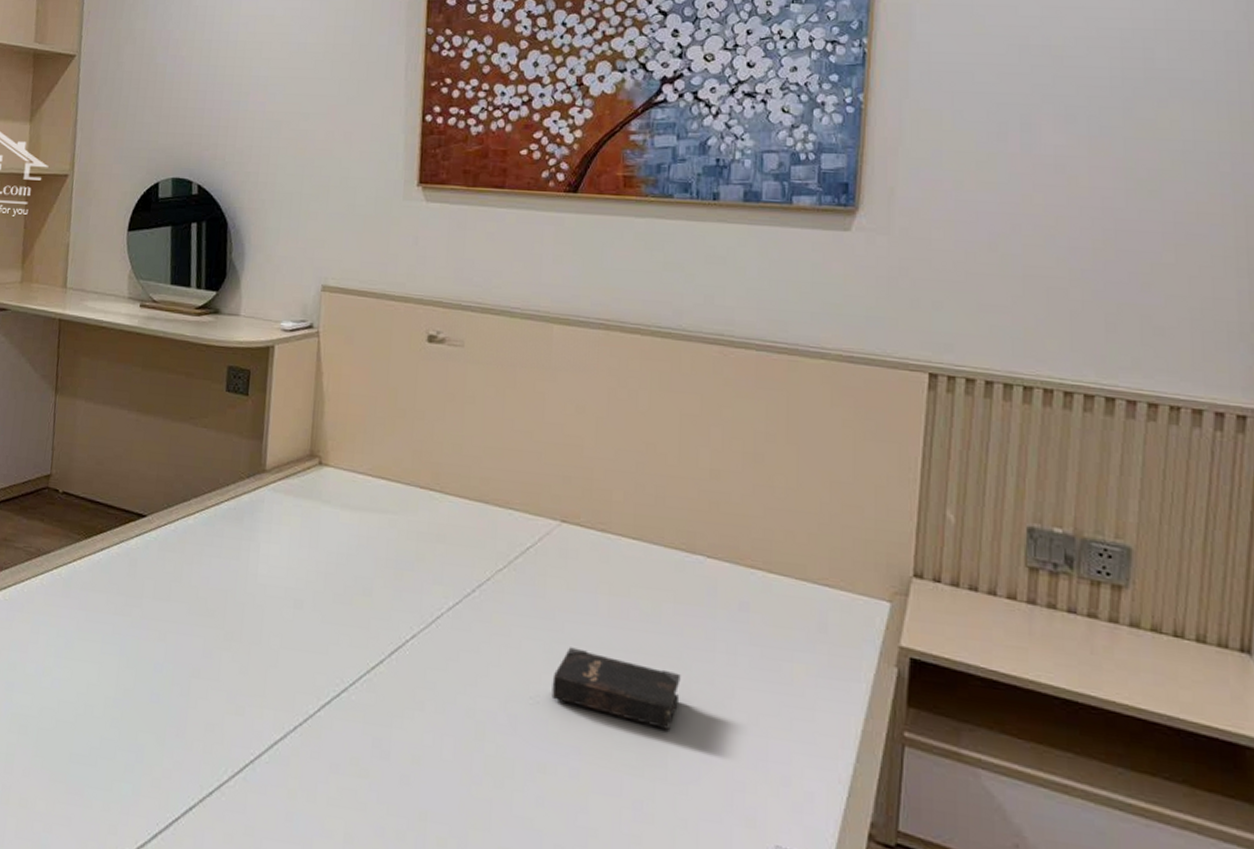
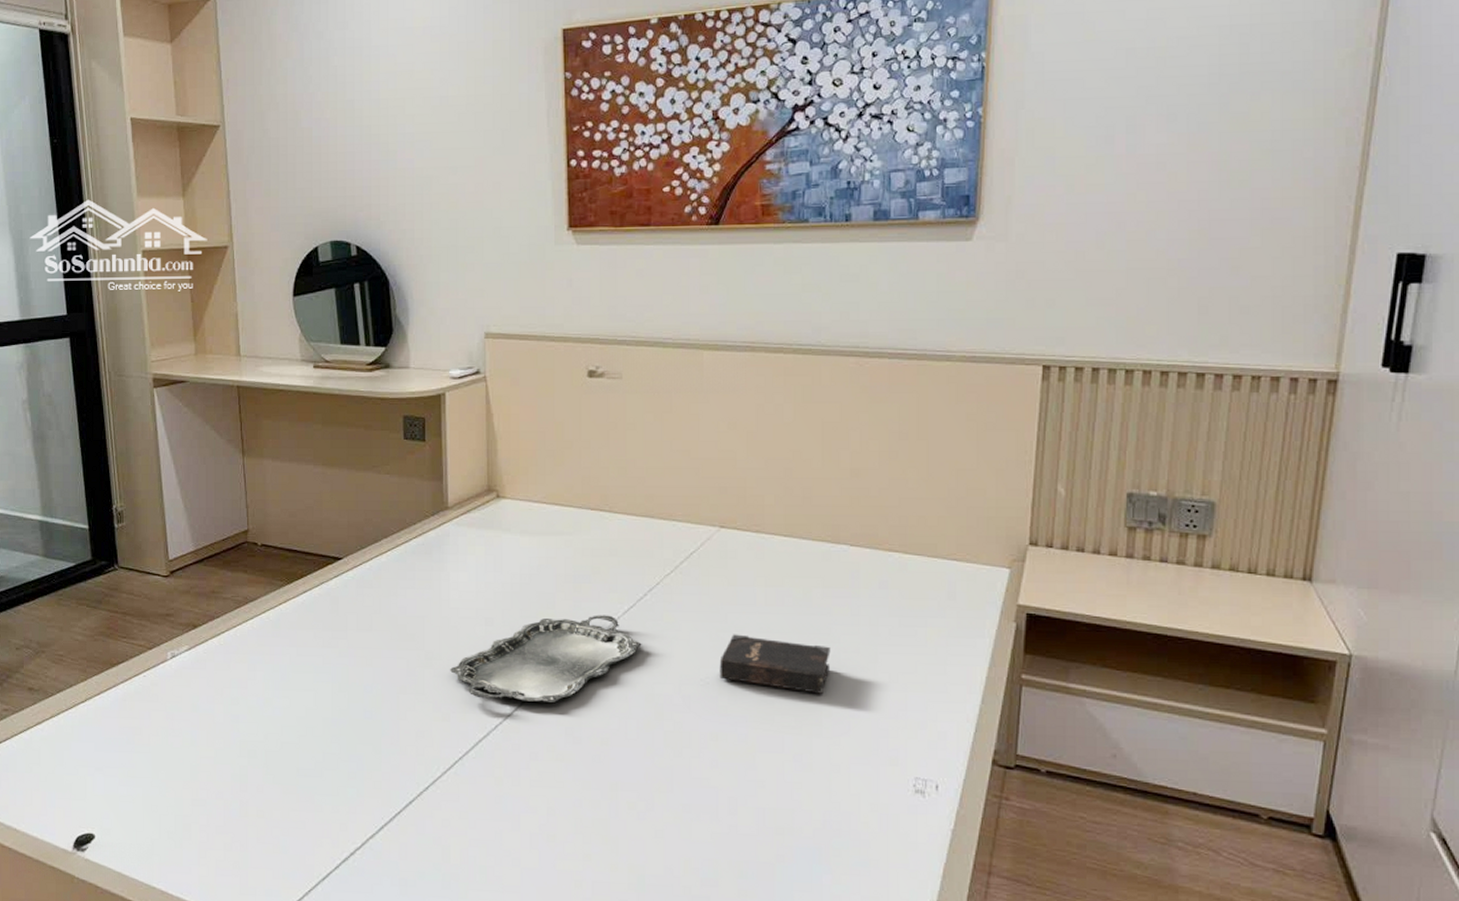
serving tray: none [250,606,466,708] -> present [450,615,642,704]

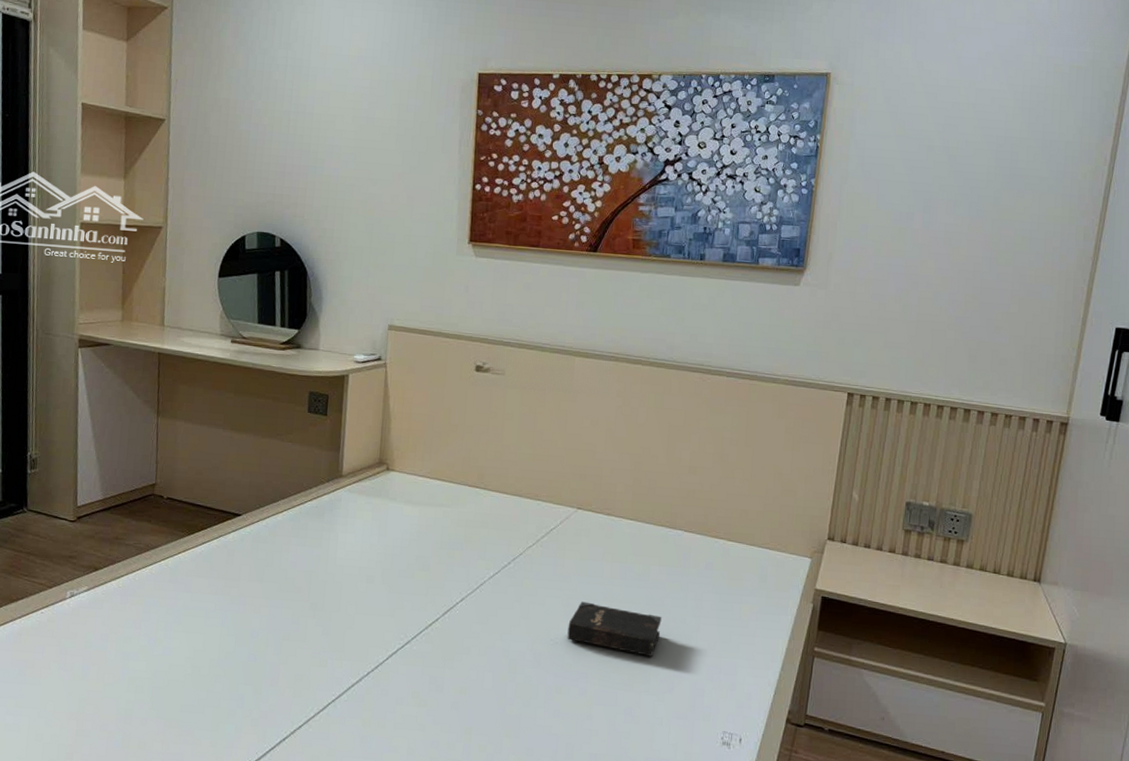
serving tray: present [450,615,642,704] -> none [331,578,503,655]

